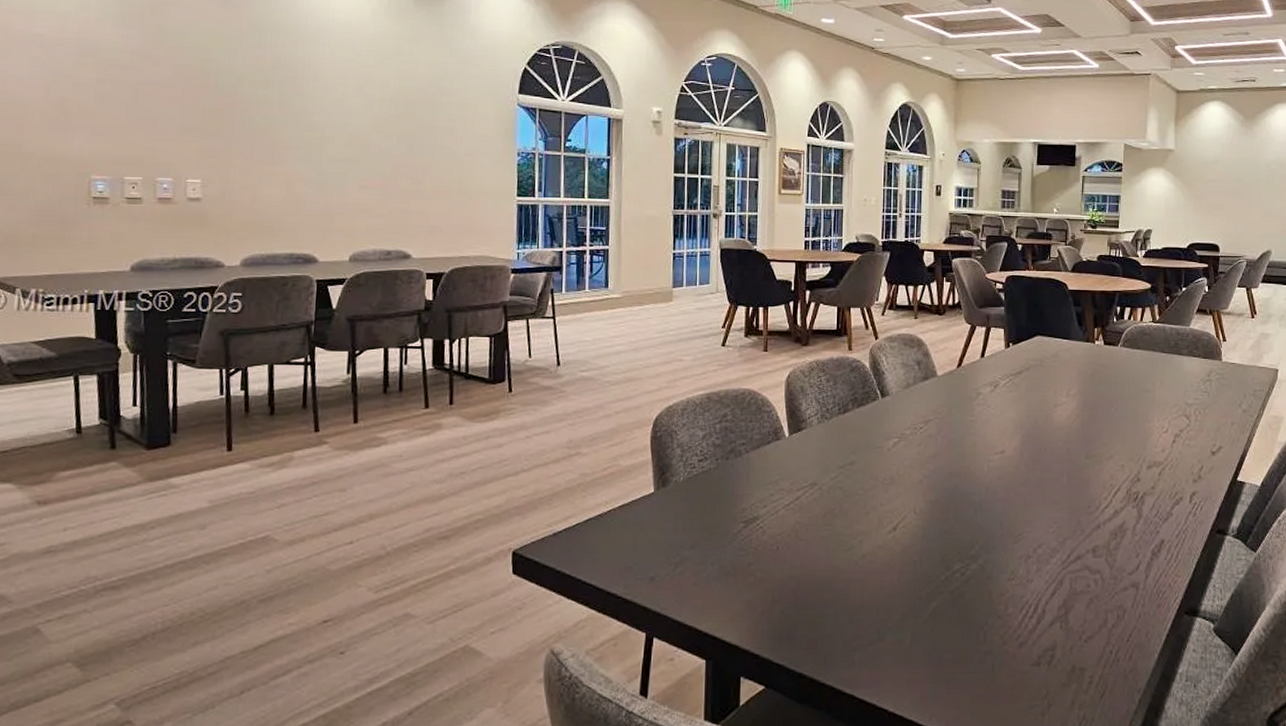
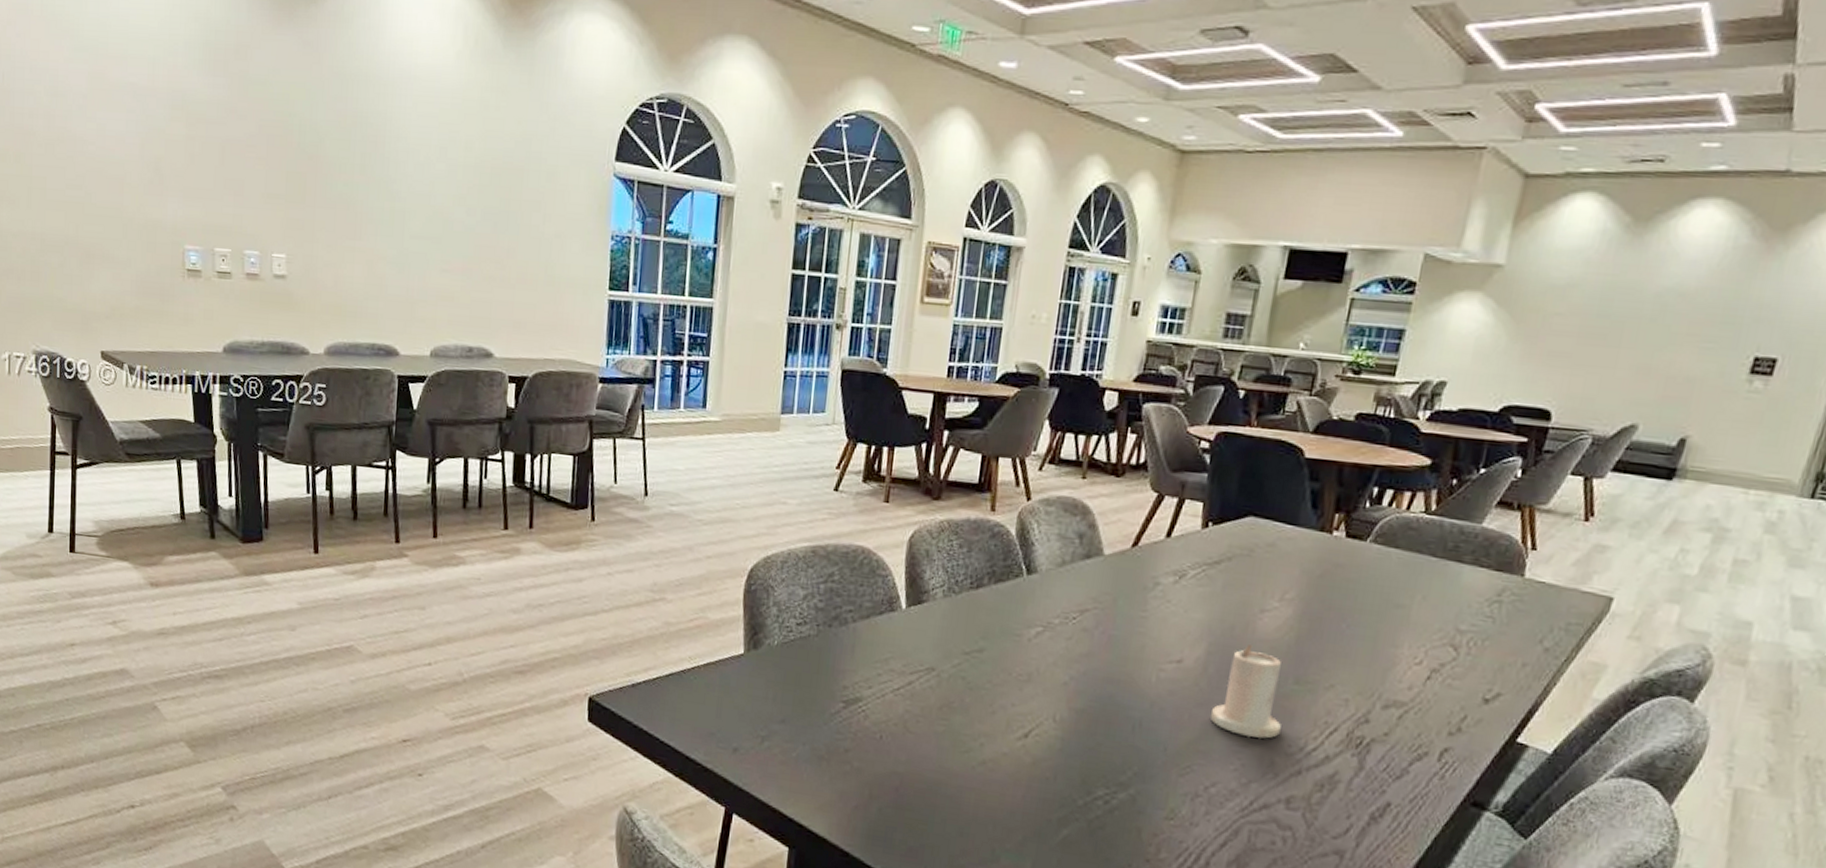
candle: none [1030,431,1081,505] -> present [1209,643,1281,739]

